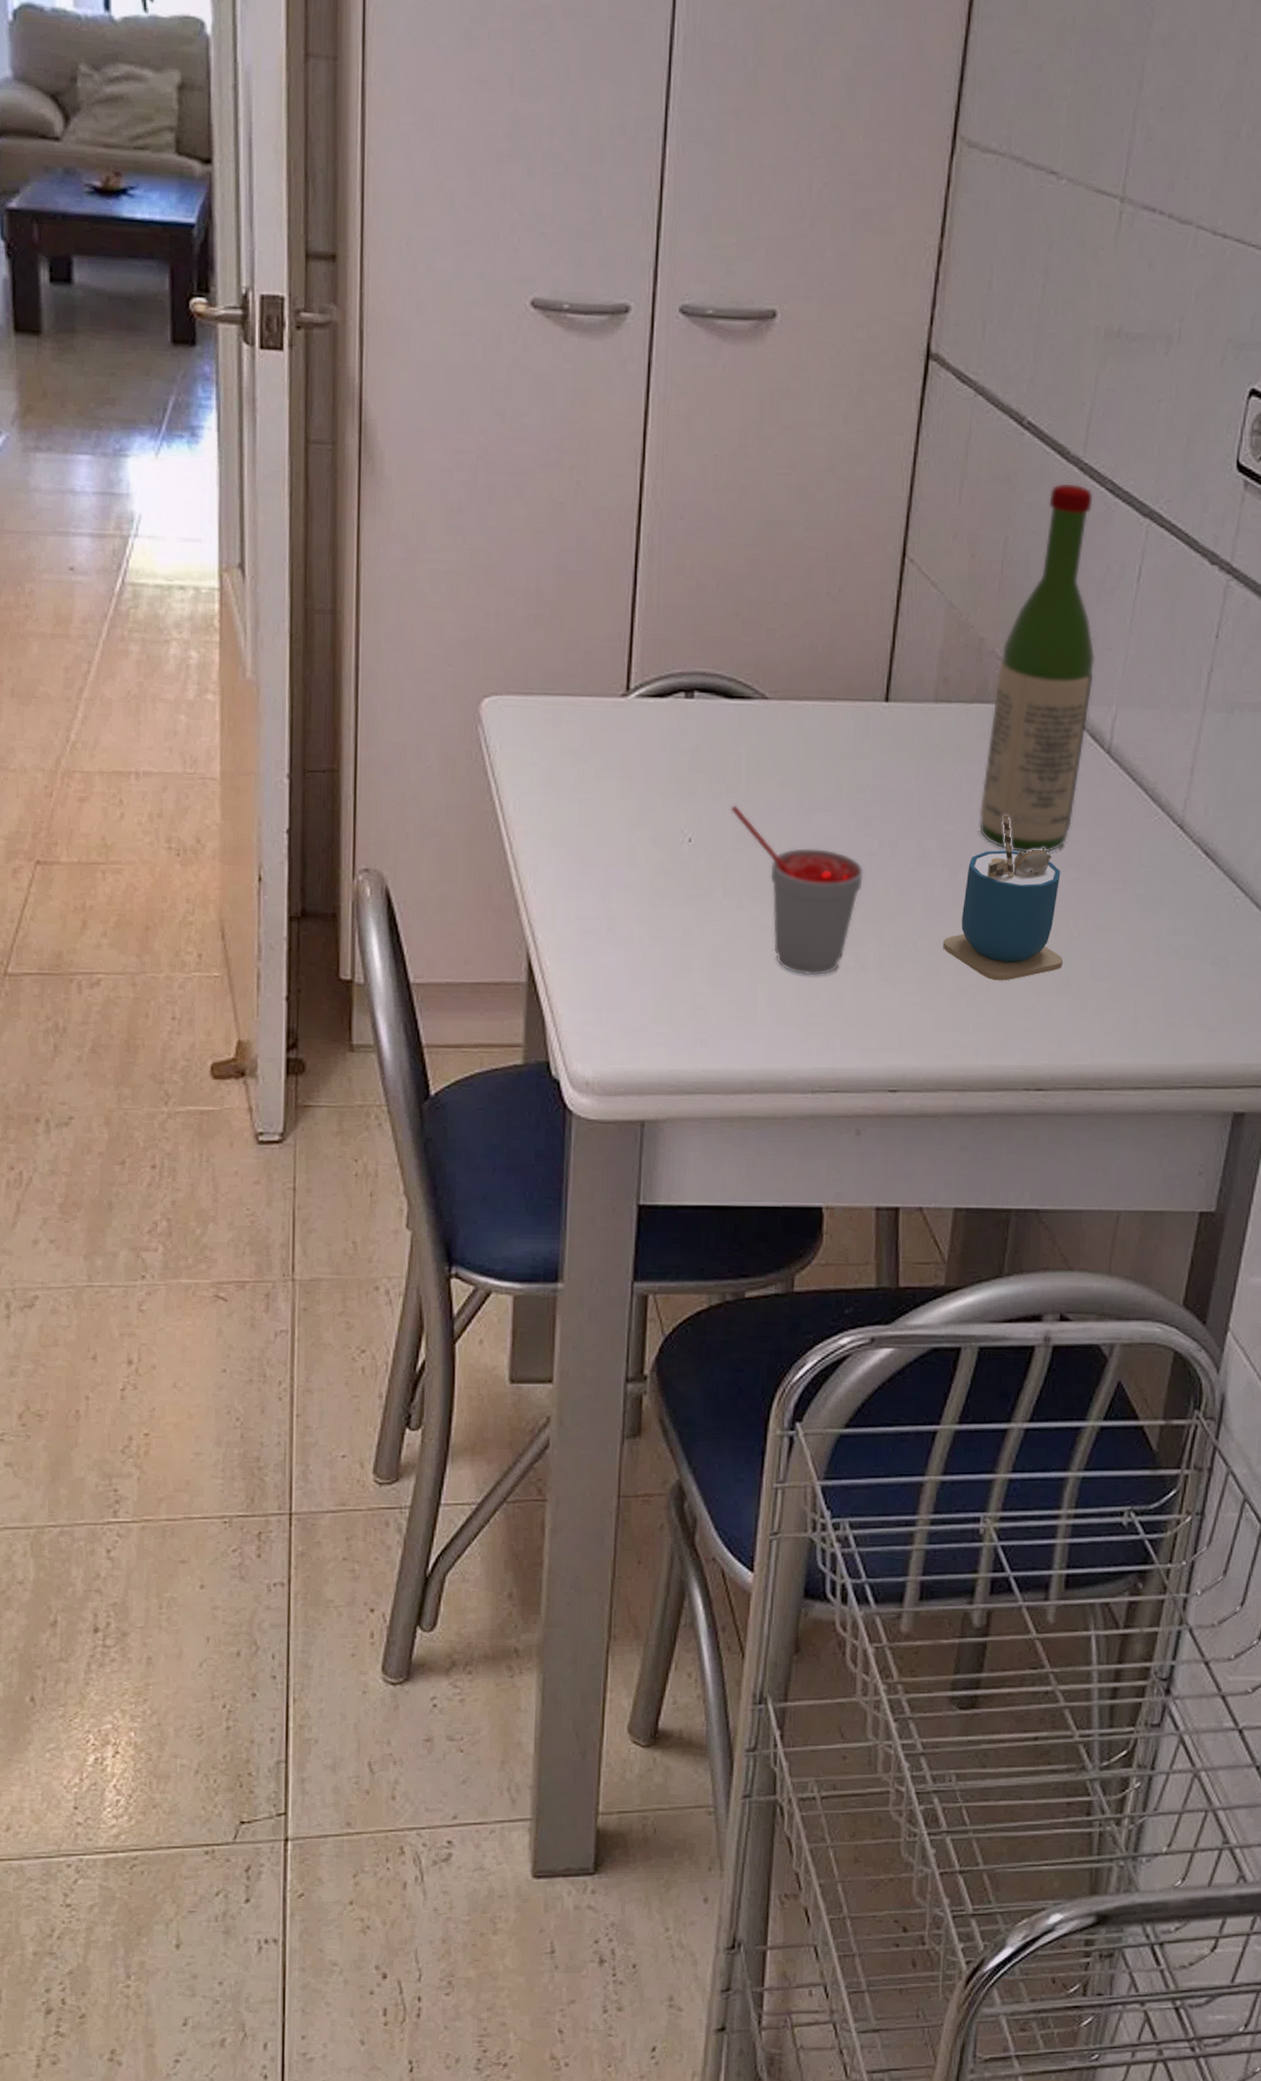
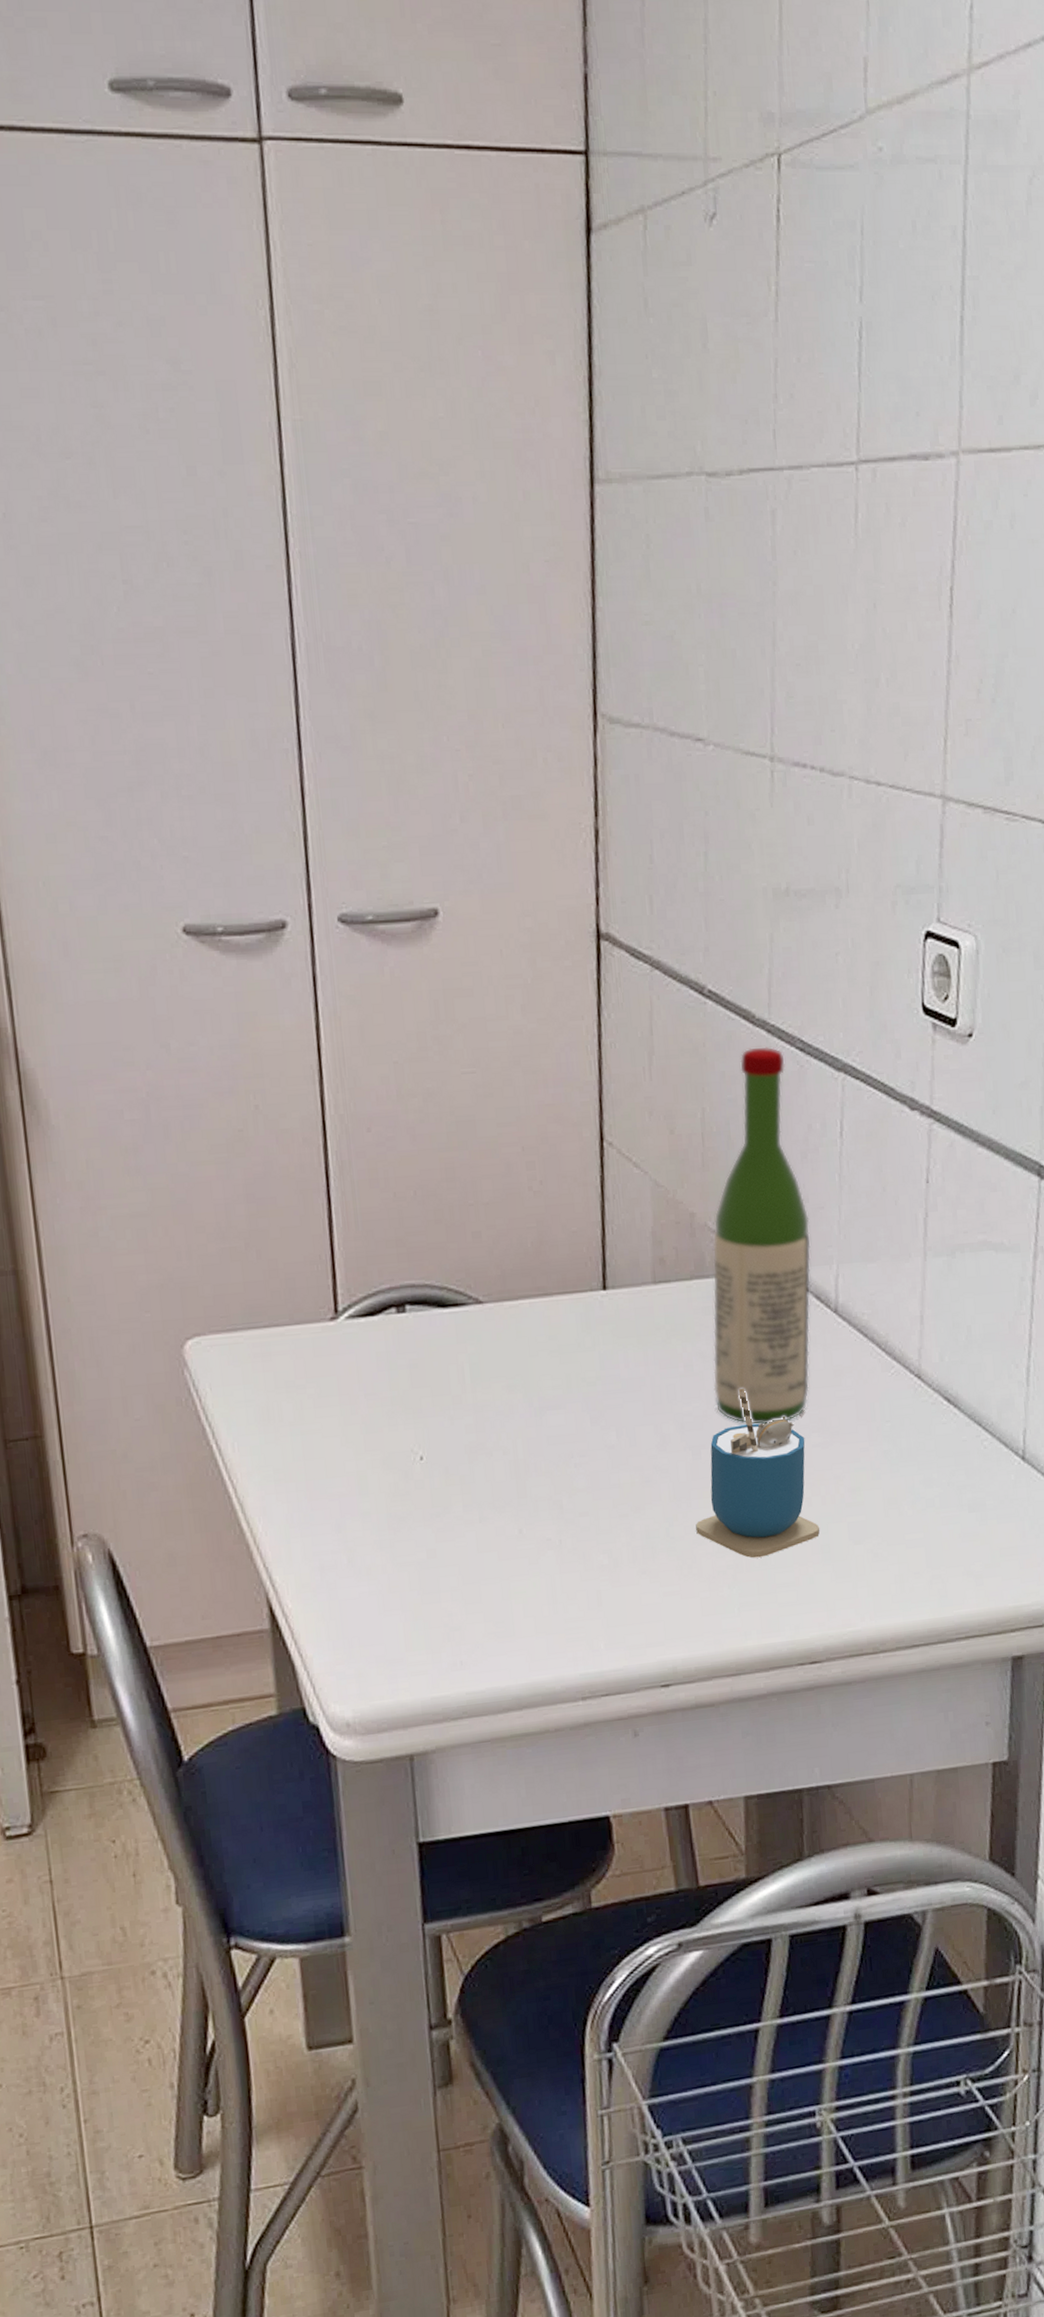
cup: present [730,805,864,976] -> none [459,1415,606,1581]

